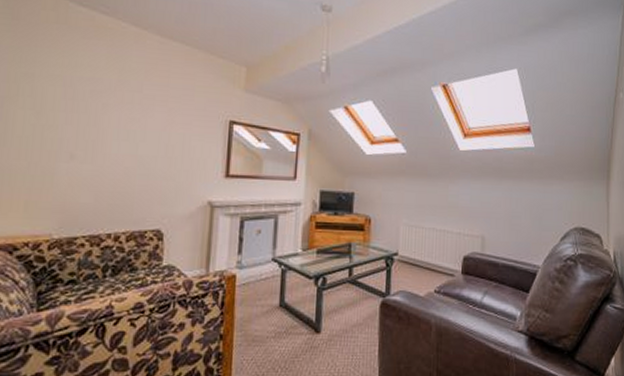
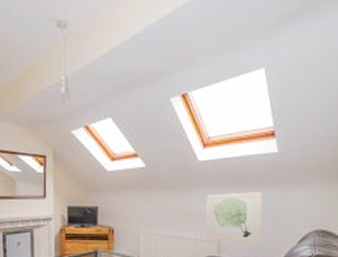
wall art: none [468,185,525,239] -> present [206,192,263,243]

